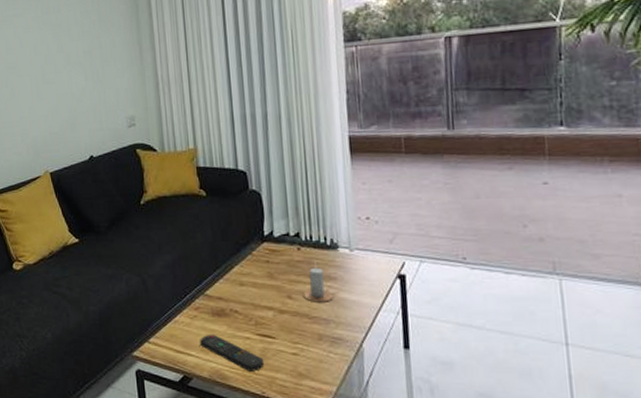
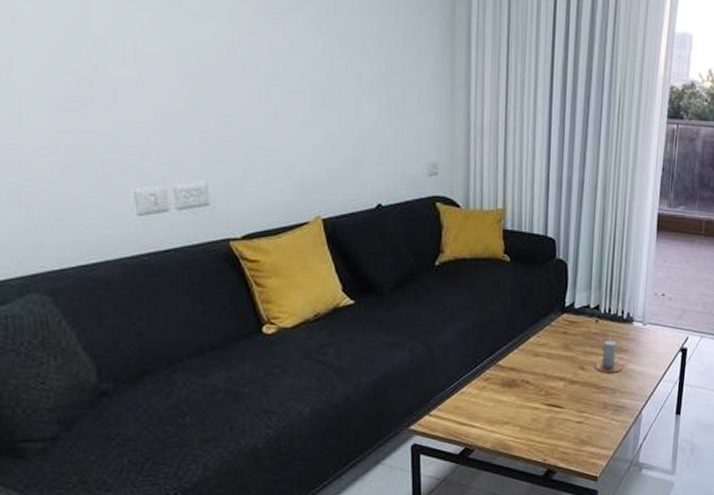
remote control: present [200,334,265,372] -> none [486,405,550,441]

